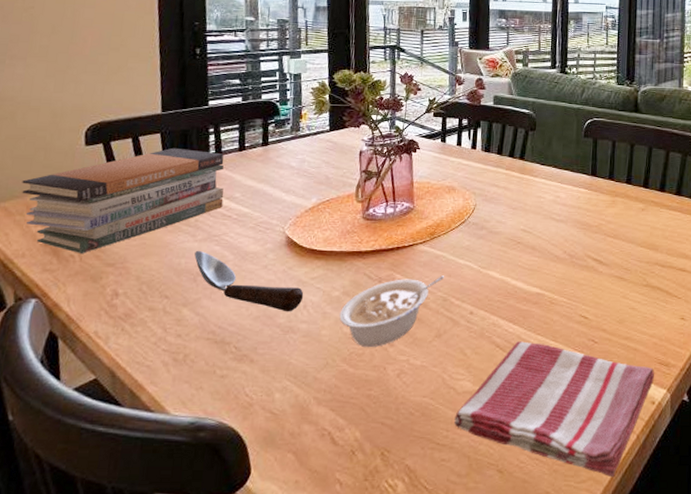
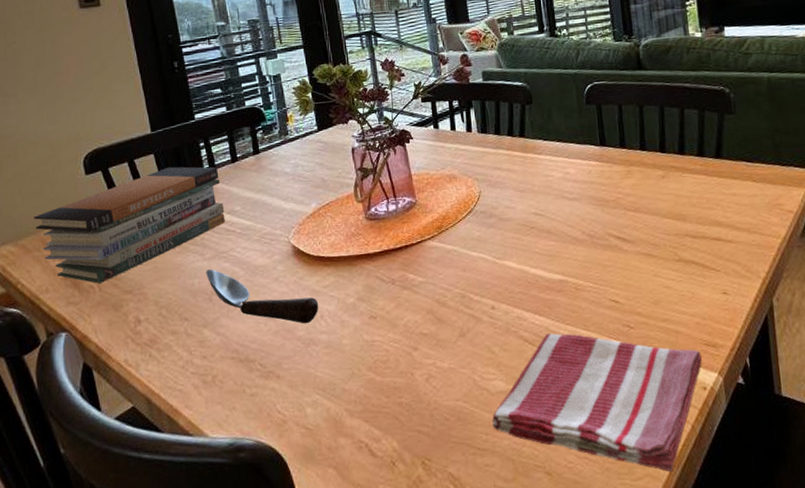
legume: present [339,275,445,347] -> none [357,271,460,353]

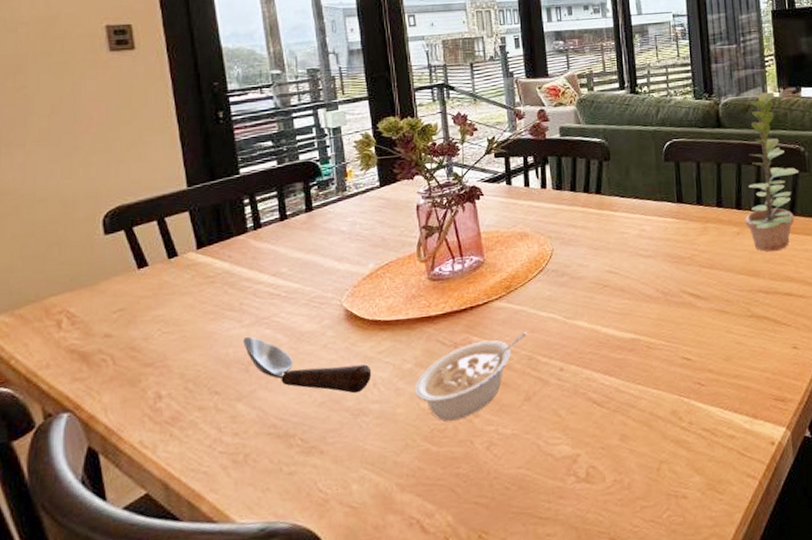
book stack: present [34,166,225,284] -> none [36,225,269,356]
legume: none [357,271,460,353] -> present [414,332,528,422]
dish towel: present [492,333,703,473] -> none [556,393,772,531]
plant: none [669,32,725,196] -> present [745,92,799,252]

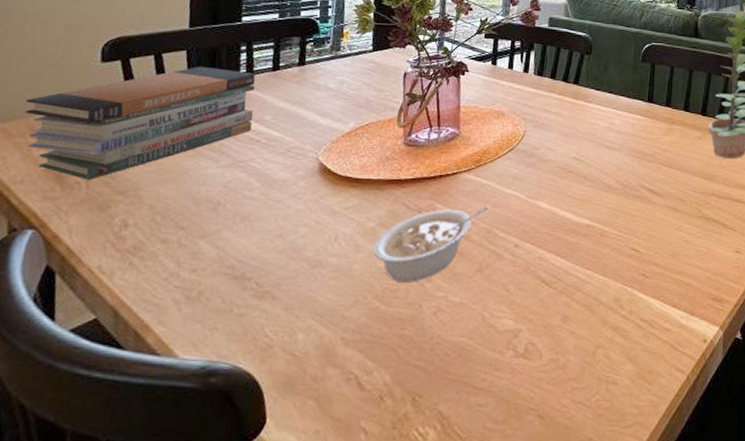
book stack: none [36,225,269,356] -> present [25,66,256,180]
spoon: present [243,336,372,394] -> none [216,177,336,245]

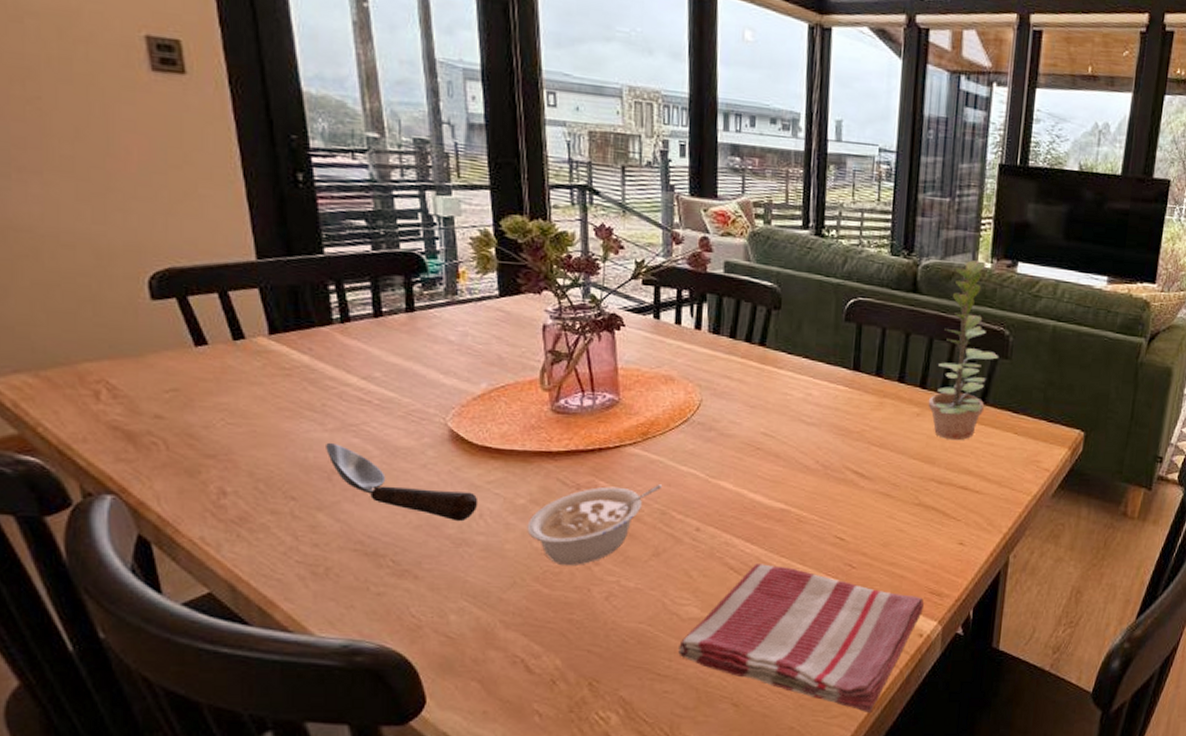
book stack: present [25,66,256,180] -> none [66,308,359,441]
spoon: none [216,177,336,245] -> present [326,442,478,522]
dish towel: none [493,276,708,422] -> present [678,564,925,714]

